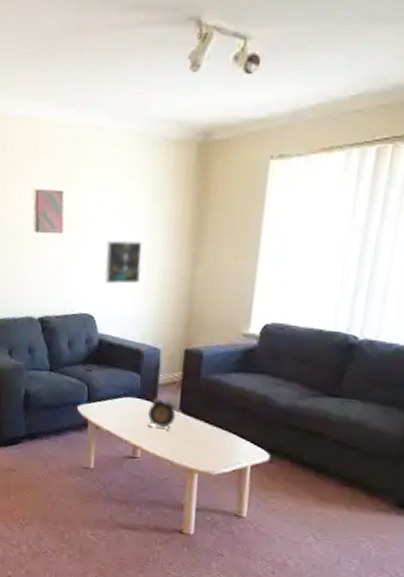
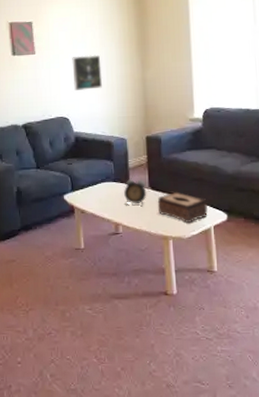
tissue box: none [186,419,248,458] -> present [157,191,208,223]

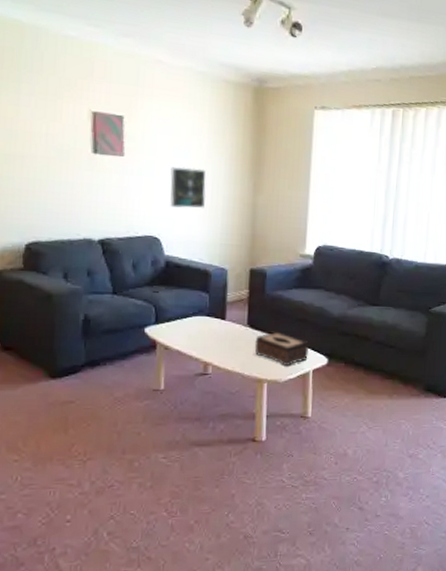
alarm clock: present [124,175,147,205] -> none [218,311,245,343]

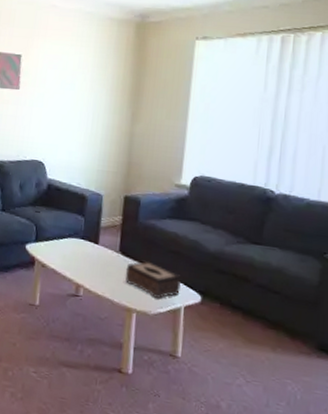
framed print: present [170,167,206,208] -> none [55,98,88,136]

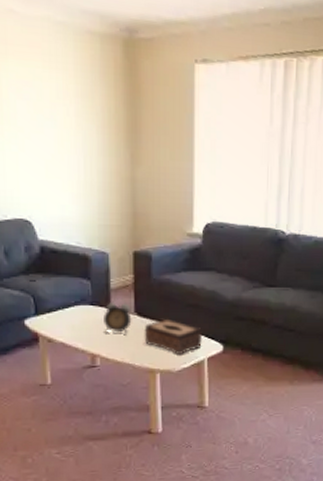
alarm clock: none [91,236,116,269] -> present [104,298,132,333]

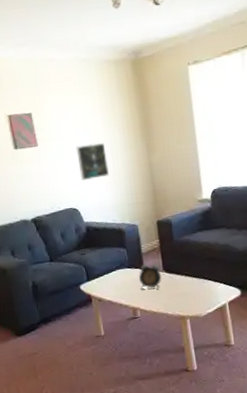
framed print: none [36,138,78,186] -> present [76,142,109,180]
tissue box: present [144,318,202,354] -> none [172,272,222,302]

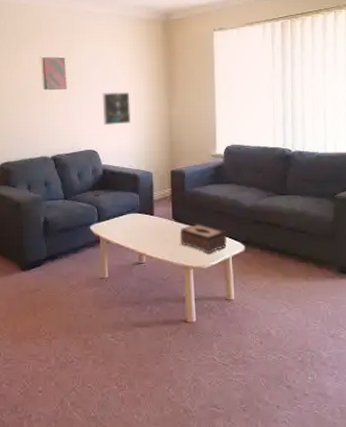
alarm clock: present [139,260,162,289] -> none [148,207,170,236]
tissue box: none [172,272,222,302] -> present [179,223,227,253]

